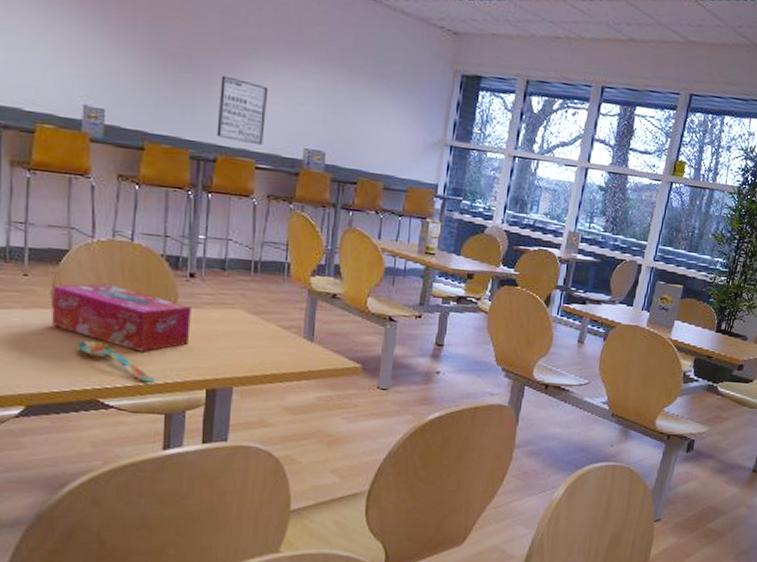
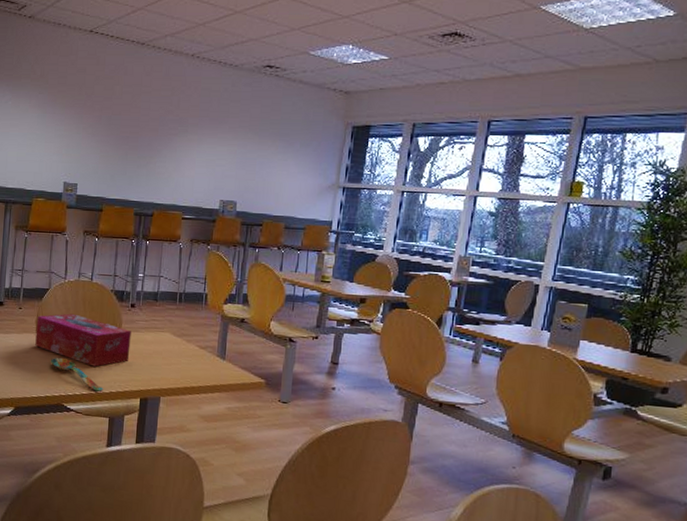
wall art: present [216,75,269,146] -> none [154,149,194,201]

